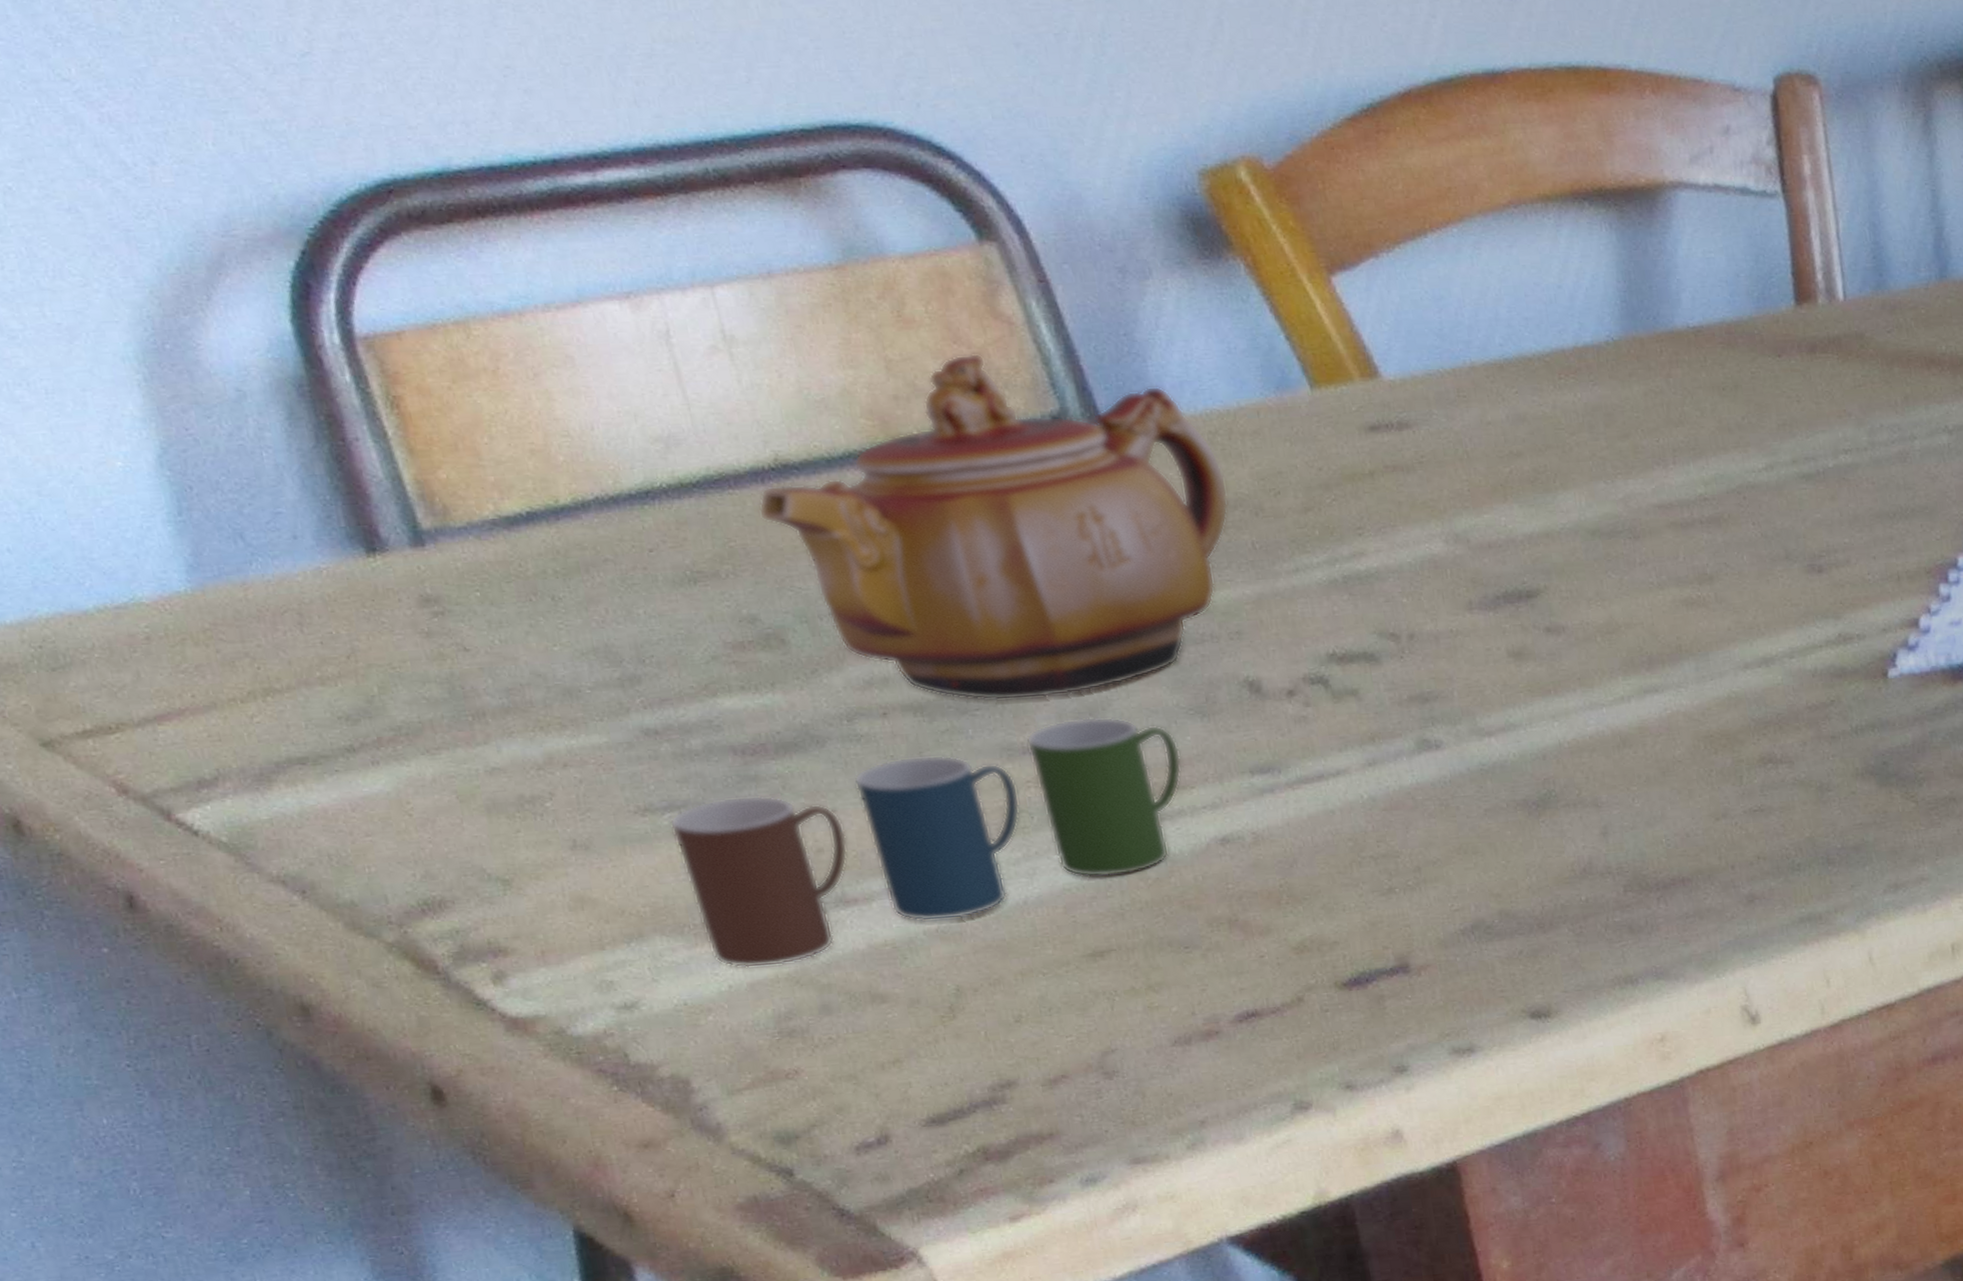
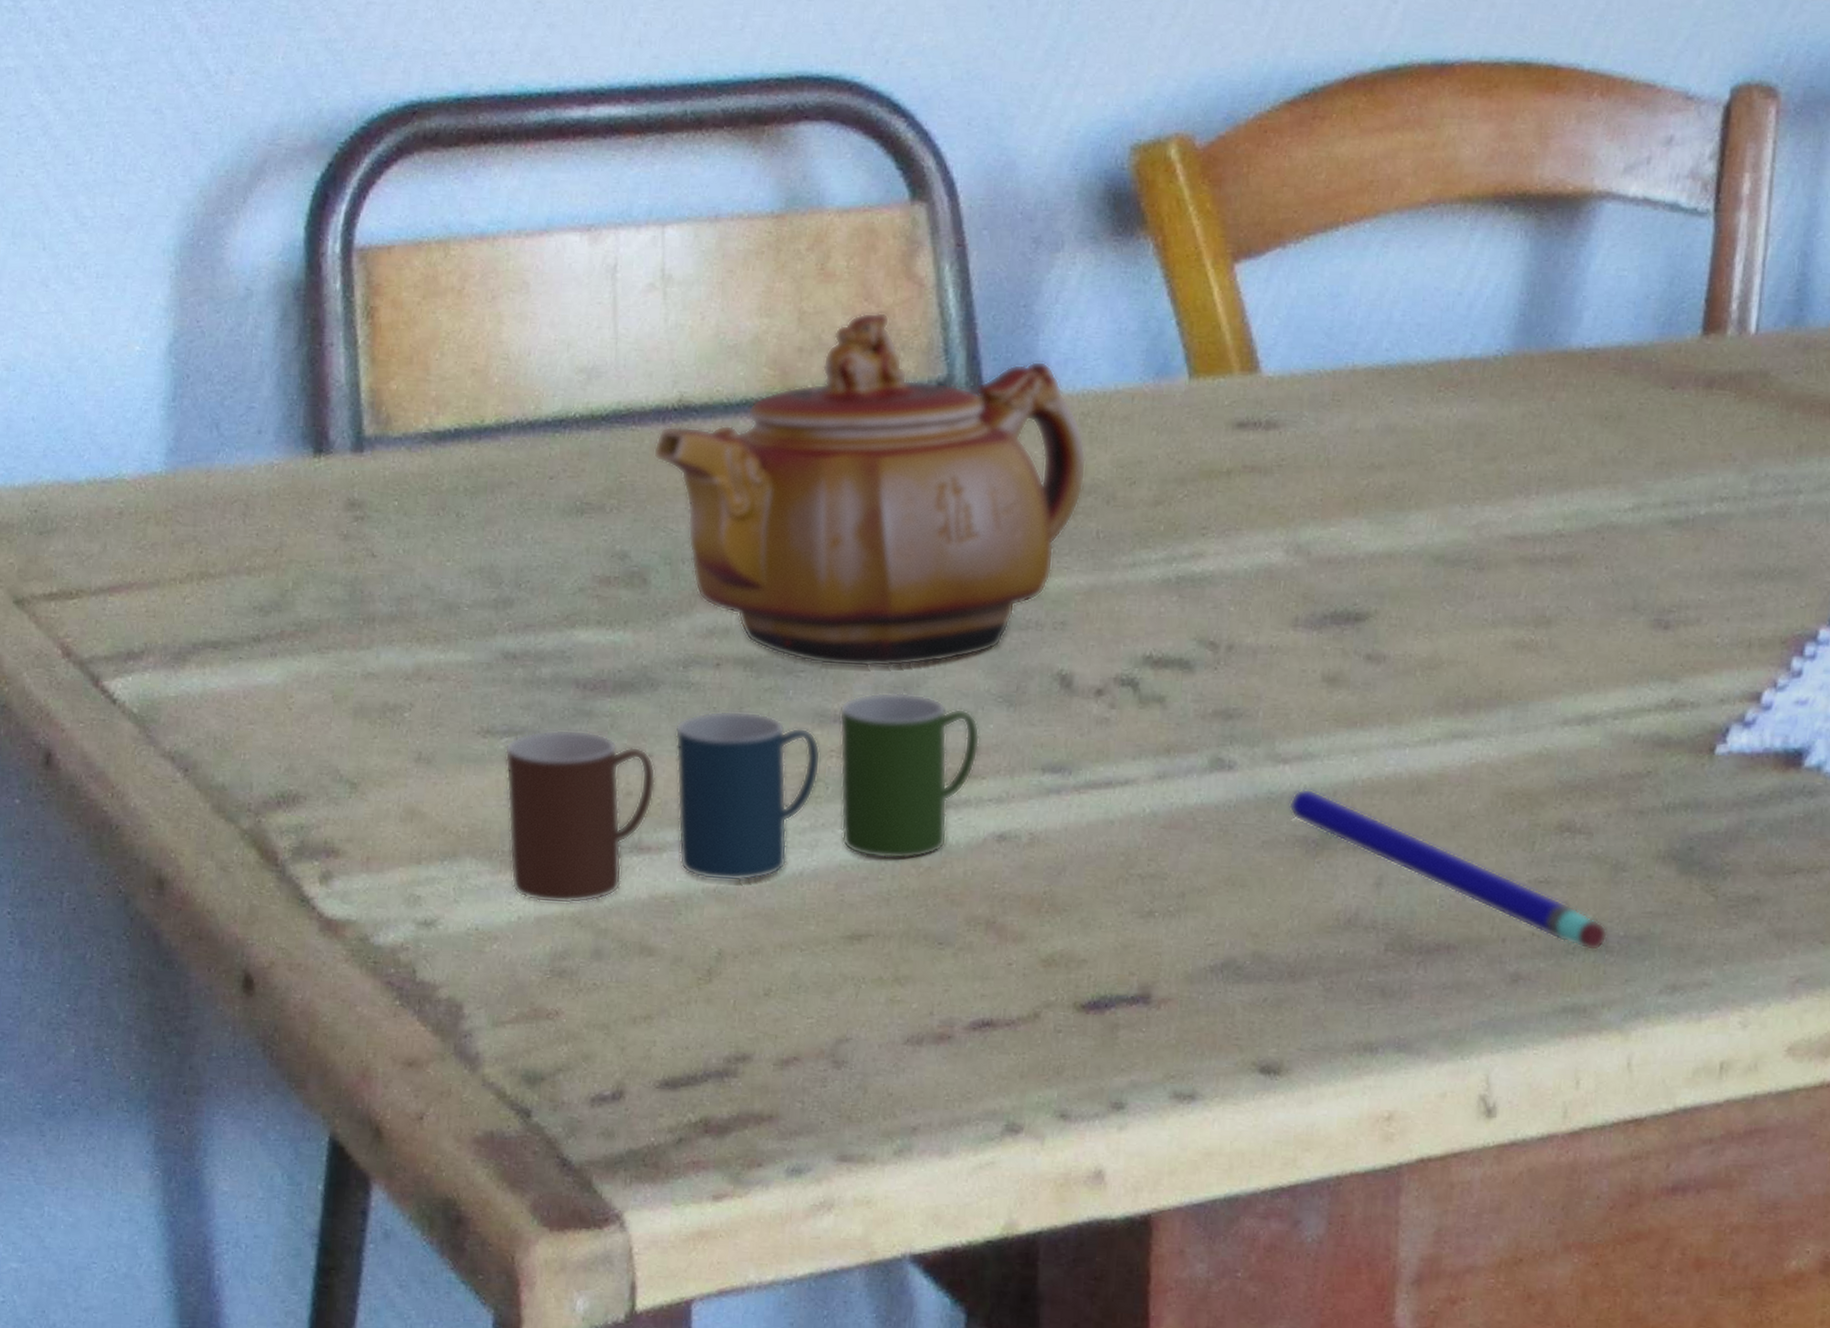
pen: none [1502,756,1827,865] -> present [1289,788,1607,951]

